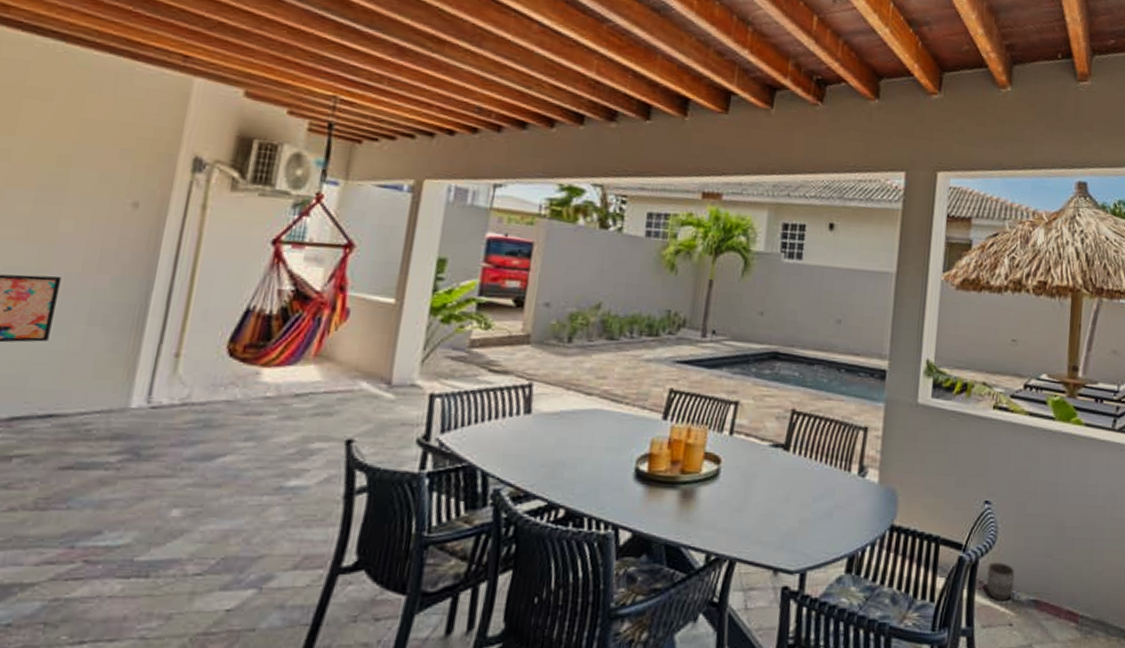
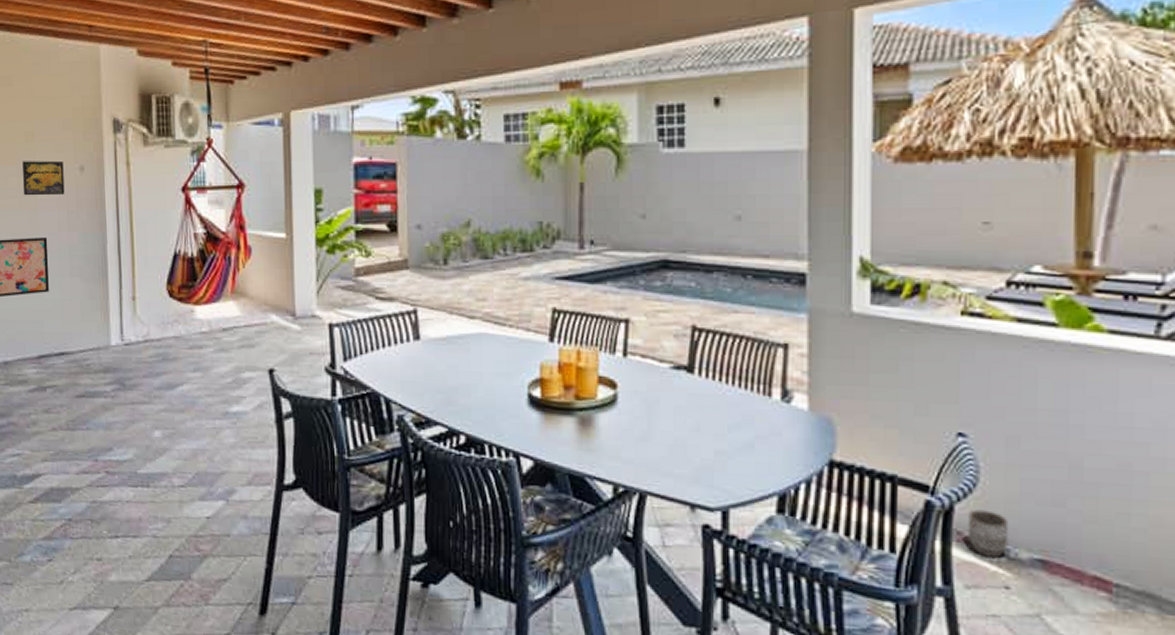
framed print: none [38,186,109,231] -> present [22,160,65,196]

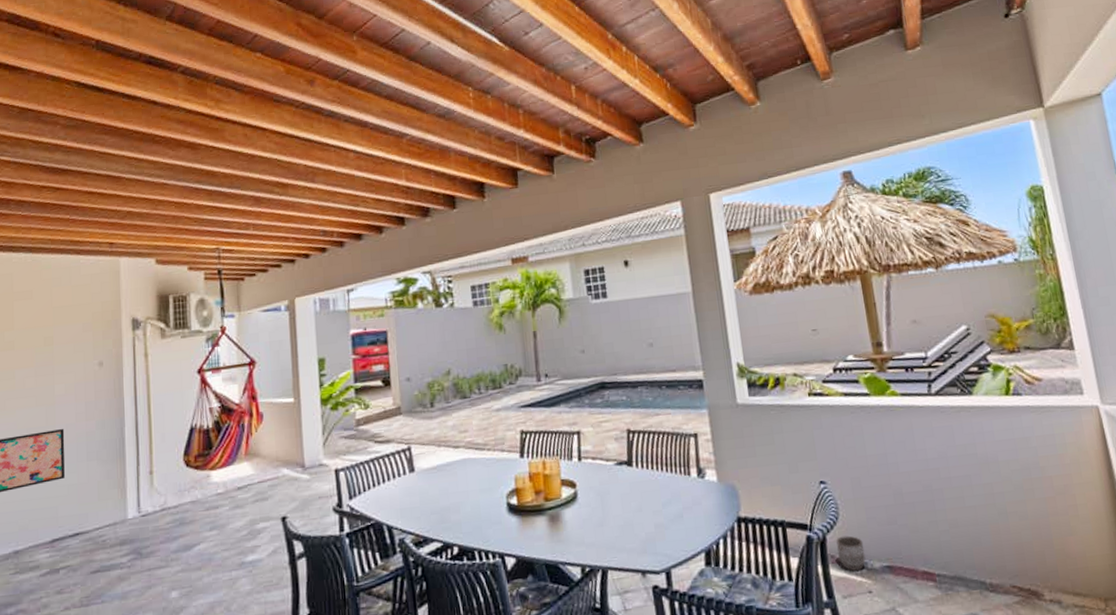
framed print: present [22,160,65,196] -> none [41,359,83,394]

